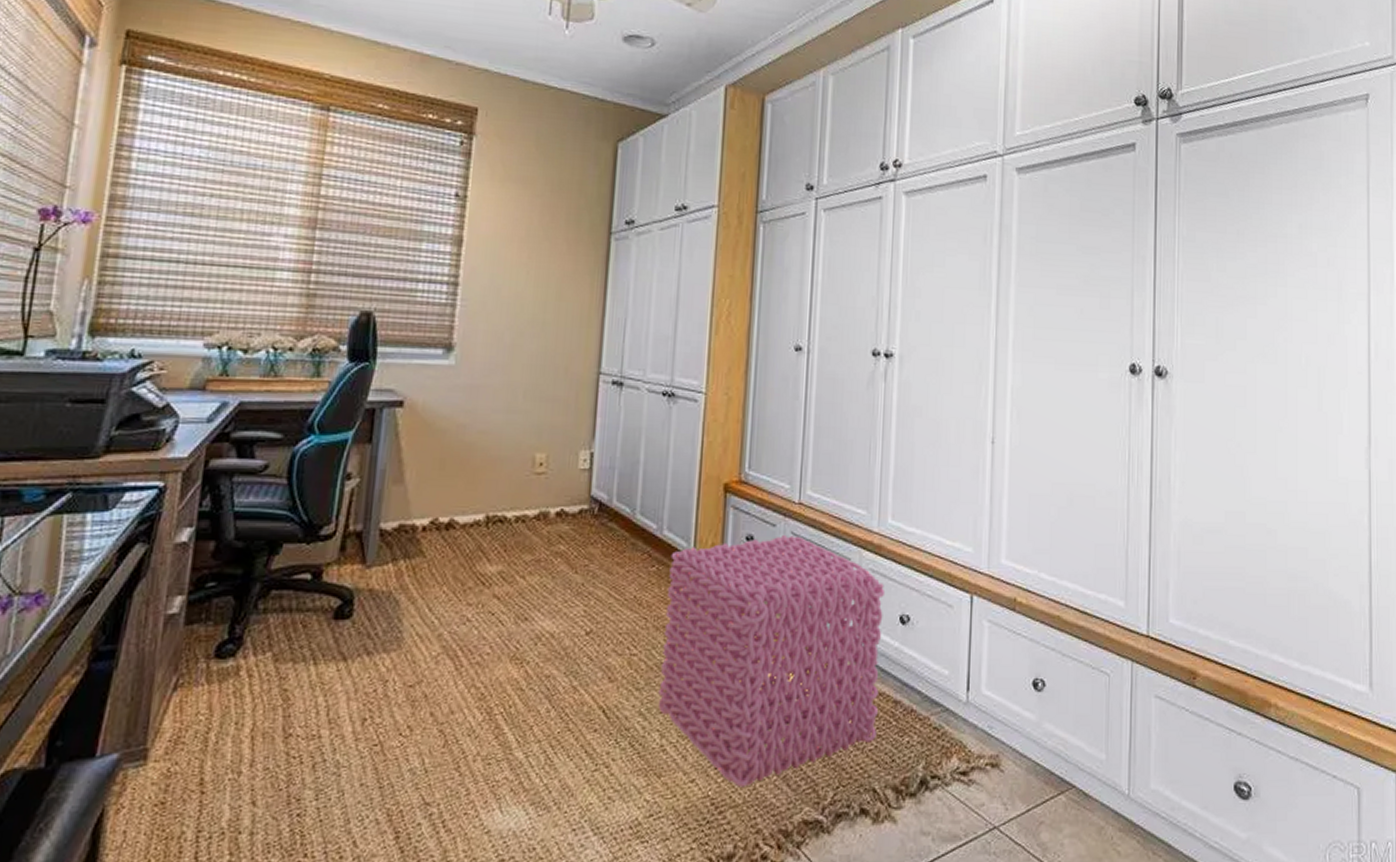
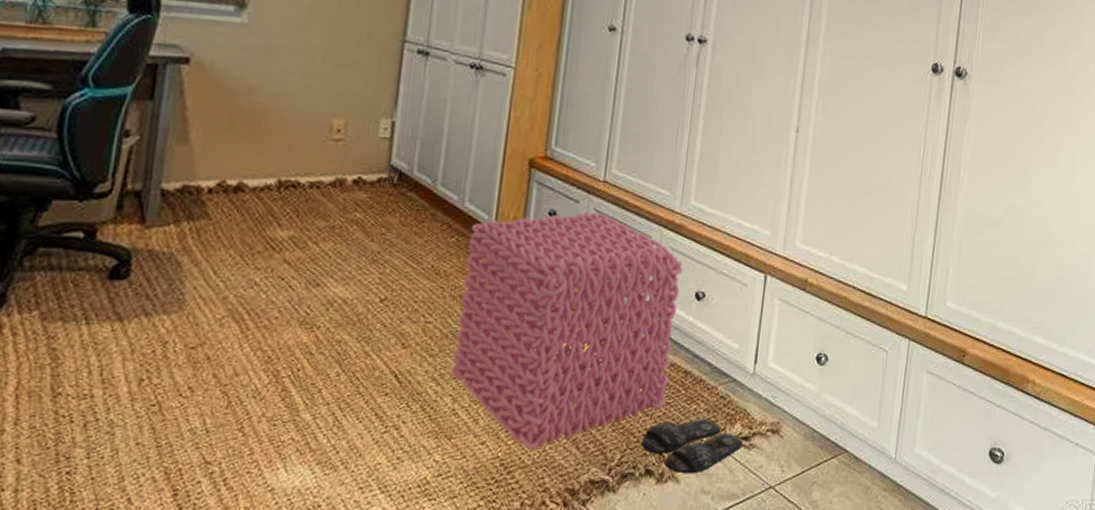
slippers: none [854,753,960,813] -> present [641,419,742,474]

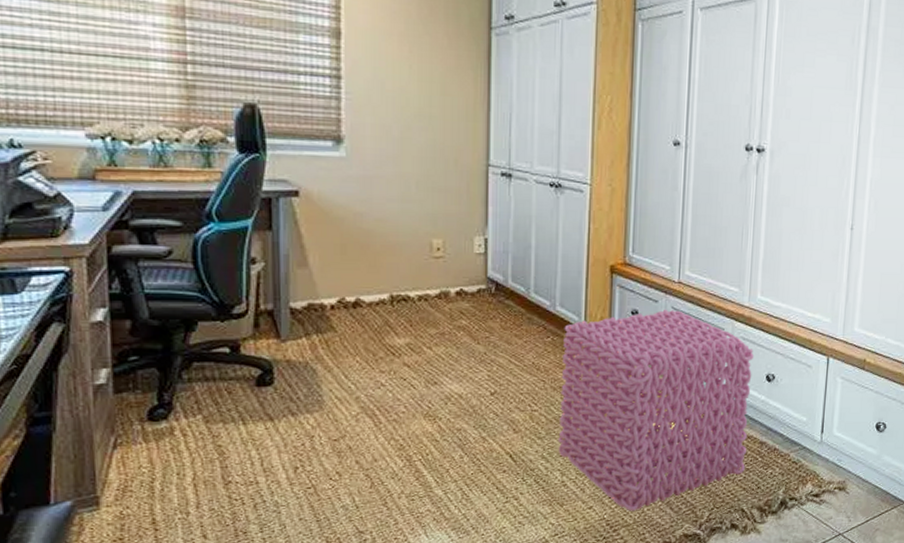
slippers: present [641,419,742,474] -> none [726,481,814,526]

